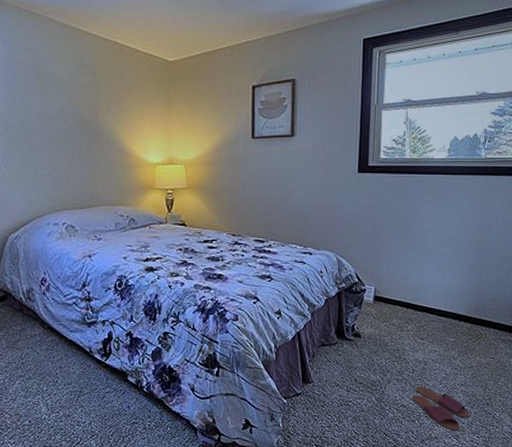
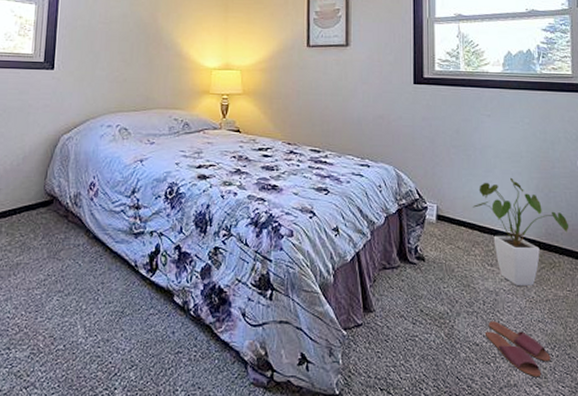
house plant: none [409,259,497,355] -> present [473,177,568,286]

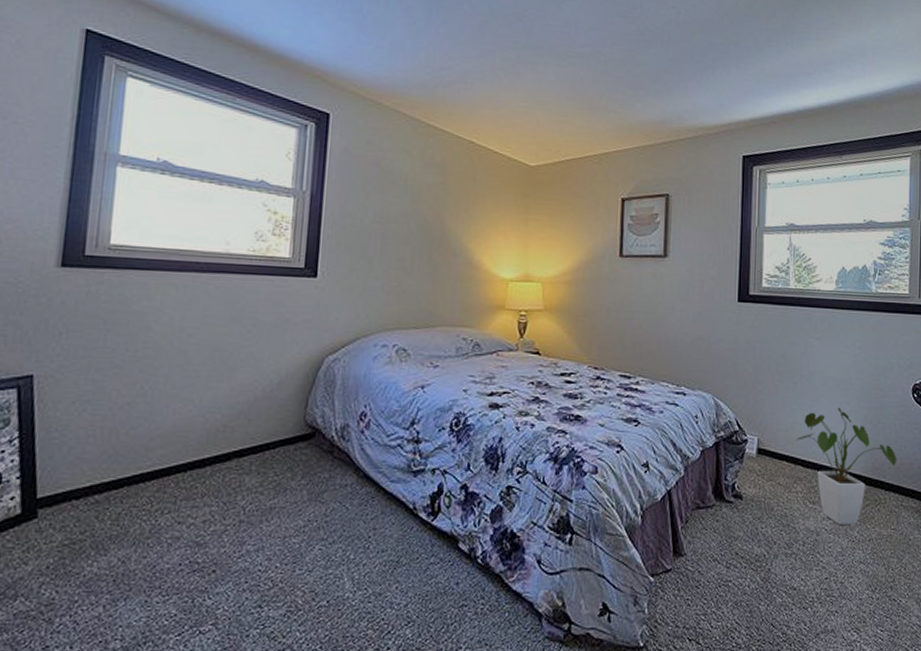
slippers: present [484,321,551,378] -> none [803,563,871,622]

